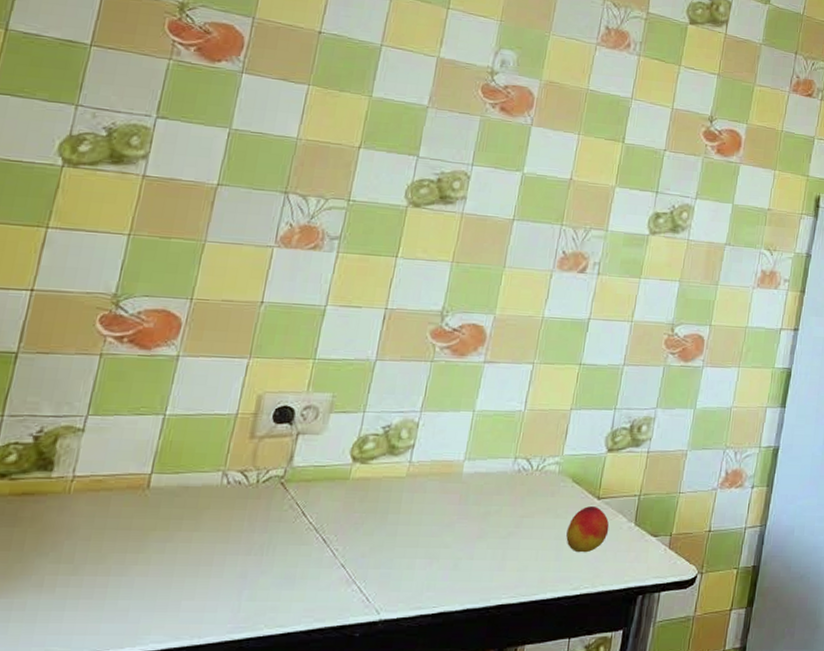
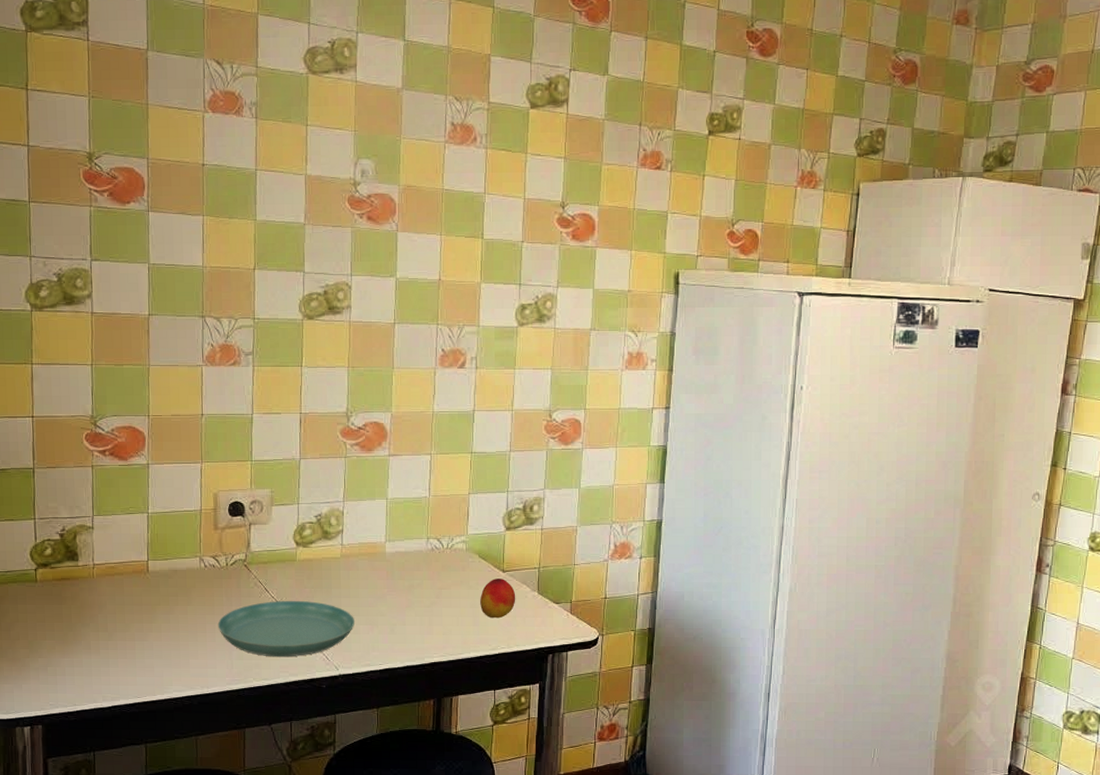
saucer: none [229,527,411,598] -> present [217,600,354,657]

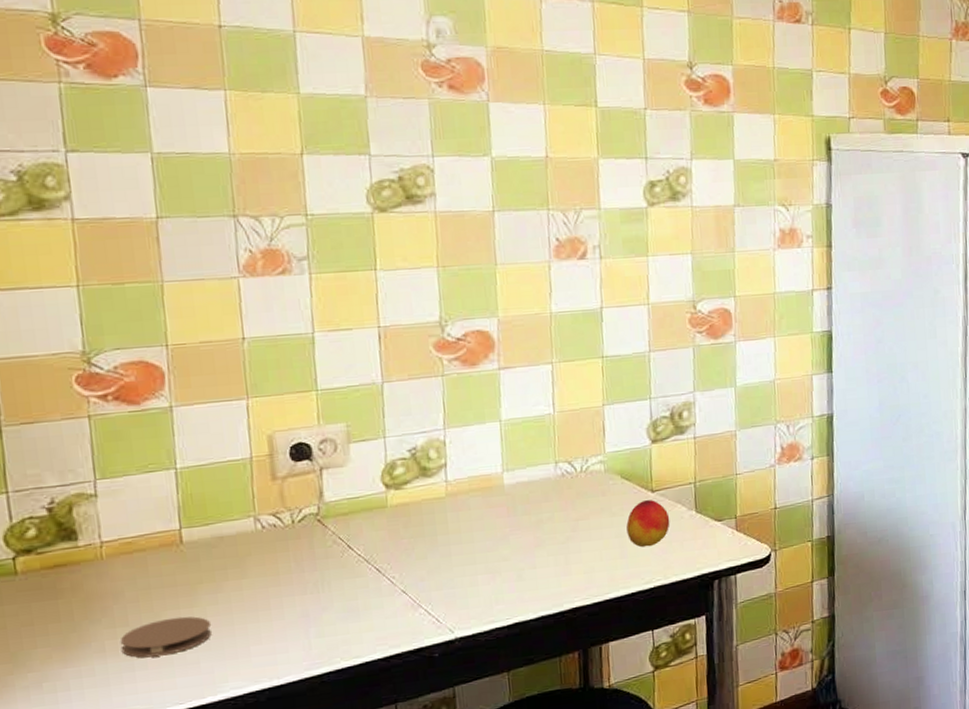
coaster: none [101,629,163,658] -> present [120,616,211,658]
saucer: present [217,600,354,657] -> none [286,554,471,629]

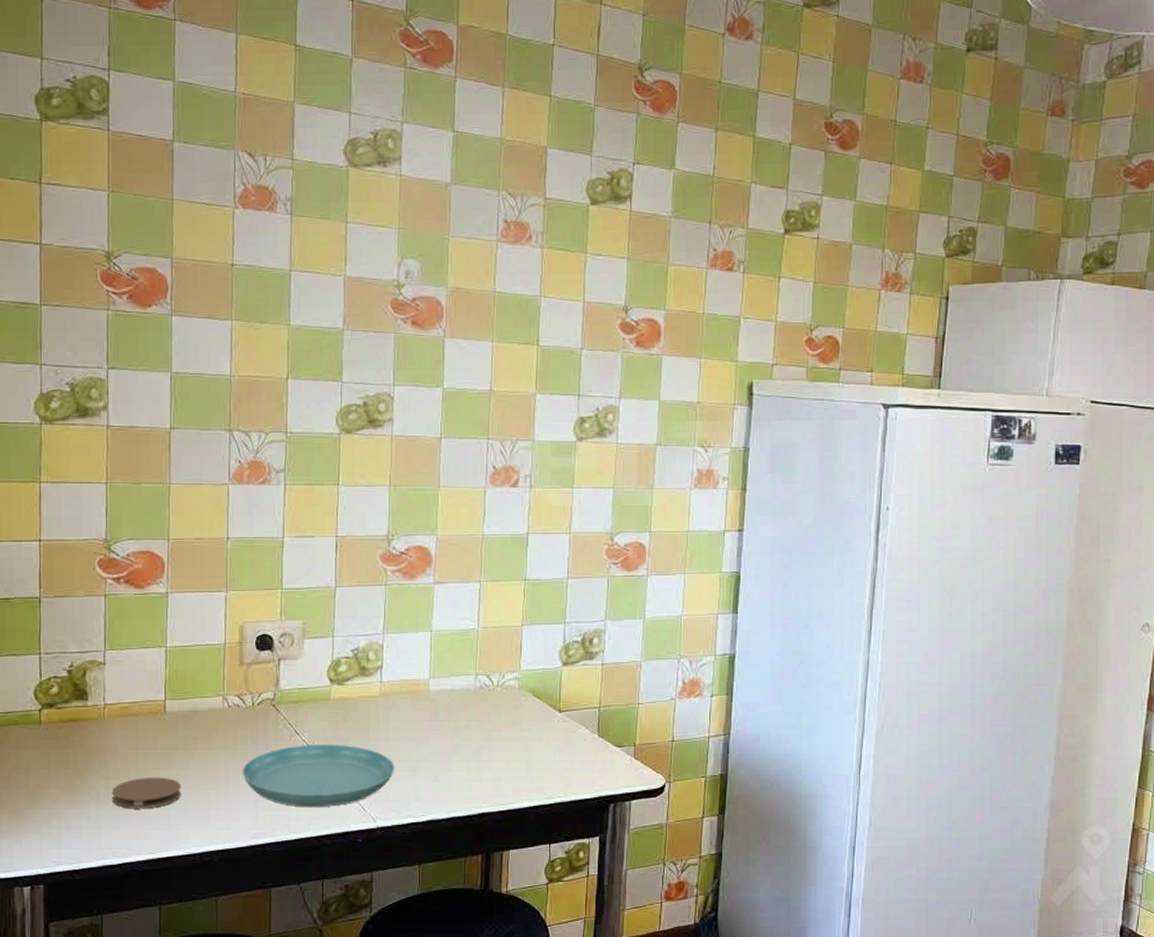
saucer: none [286,554,471,629] -> present [242,744,394,808]
peach: present [626,499,670,548] -> none [534,718,574,764]

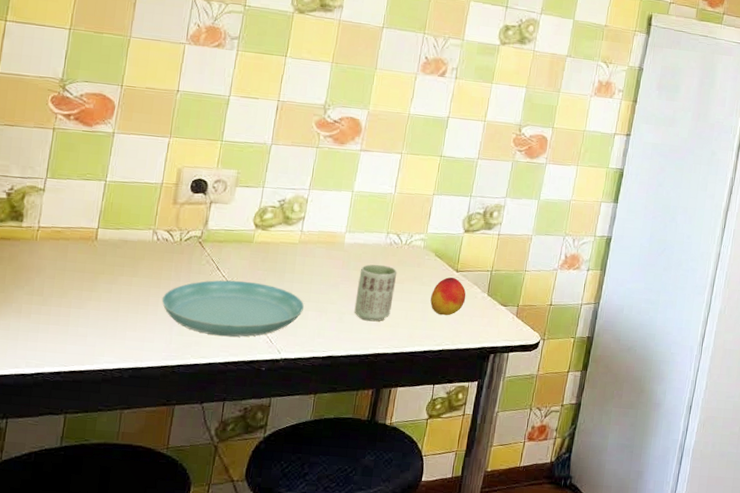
coaster: present [111,777,181,809] -> none [32,296,102,326]
cup: none [450,711,493,777] -> present [354,264,398,322]
peach: none [534,718,574,764] -> present [430,277,466,316]

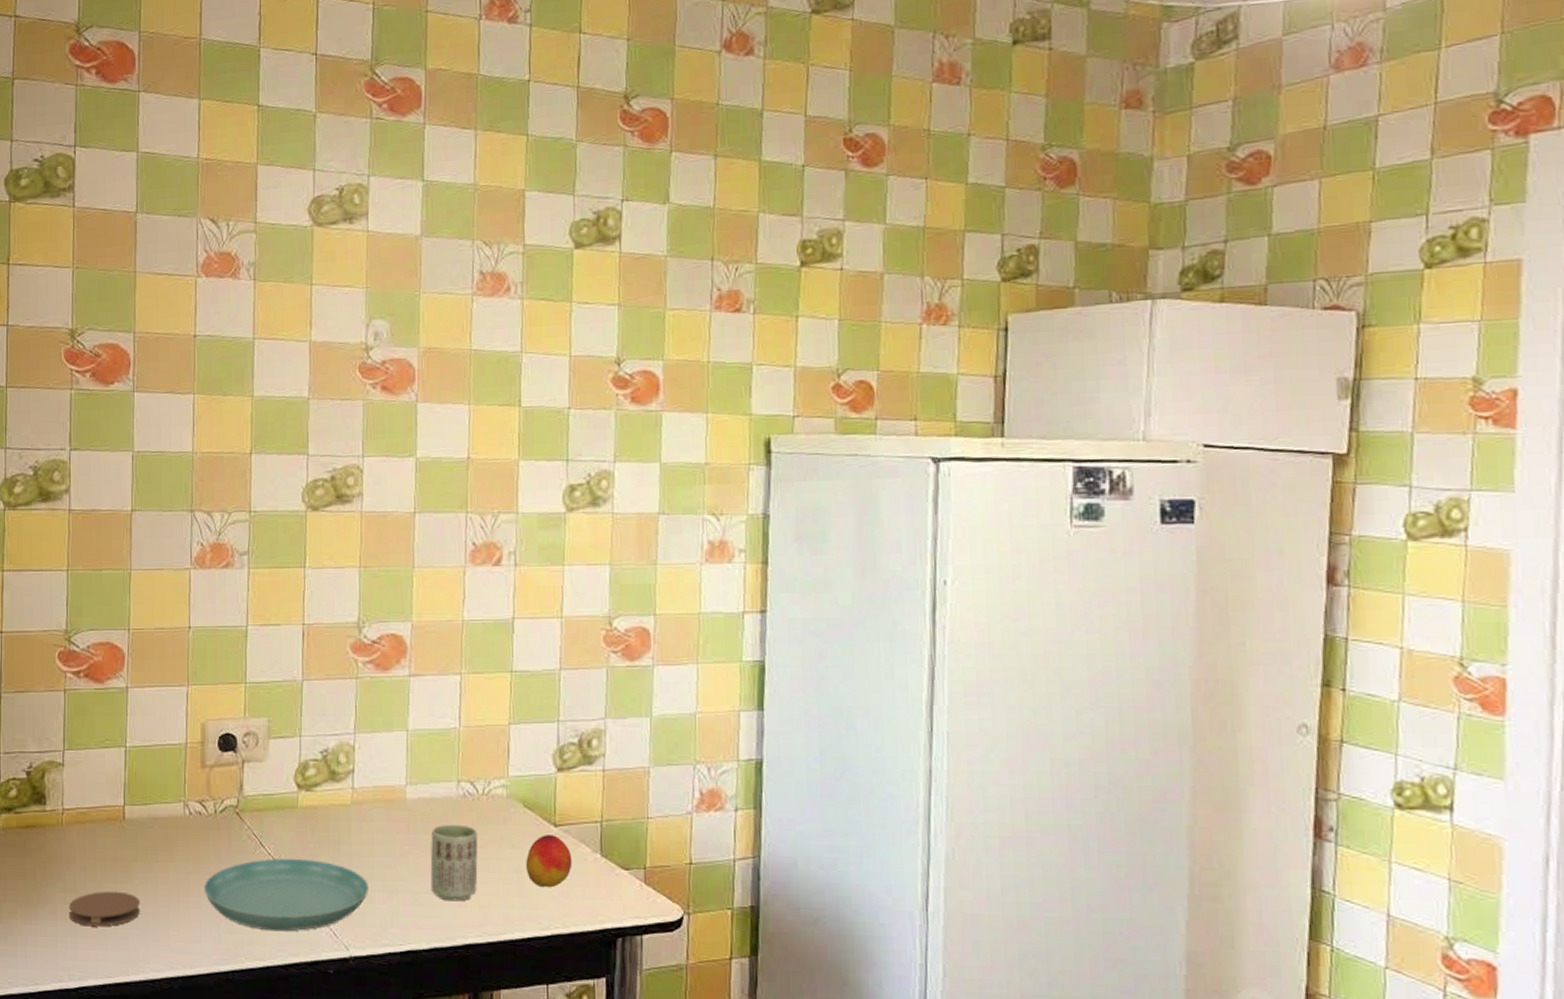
coaster: none [32,296,102,326] -> present [68,891,140,927]

